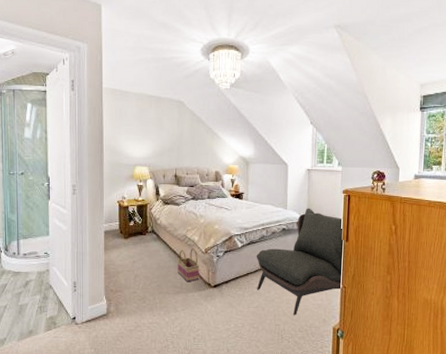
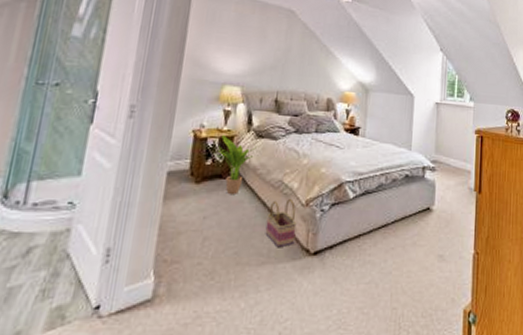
potted plant: none [134,203,165,246] -> present [213,134,257,194]
armless chair: present [256,208,344,316] -> none [370,149,476,294]

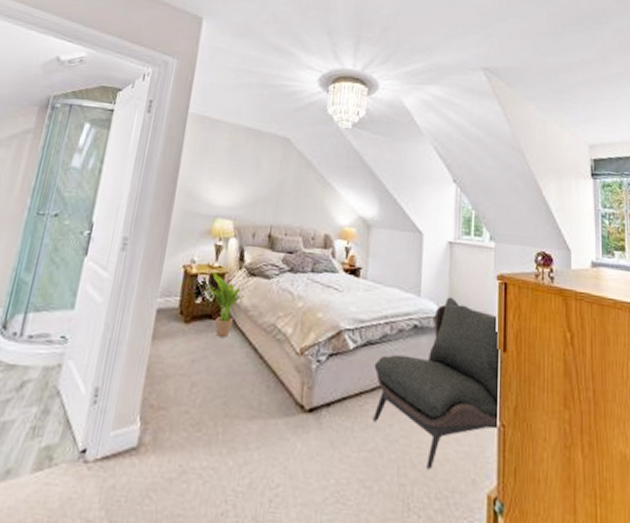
basket: present [265,198,297,248] -> none [256,344,291,401]
armless chair: none [370,149,476,294] -> present [373,296,500,470]

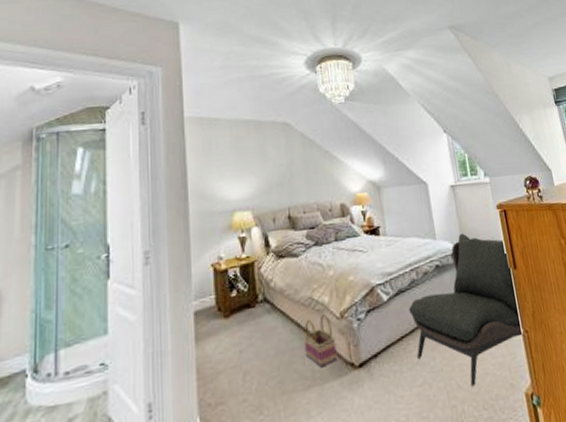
potted plant: present [203,271,248,337] -> none [237,262,279,322]
basket: none [256,344,291,401] -> present [303,313,338,368]

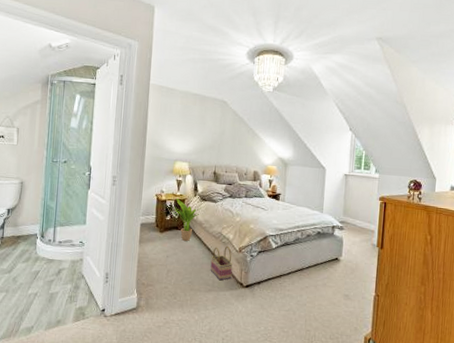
potted plant: none [237,262,279,322] -> present [171,198,201,241]
armless chair: present [408,233,525,387] -> none [289,212,379,322]

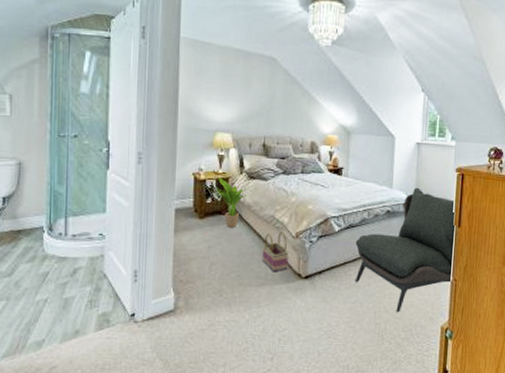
armless chair: none [289,212,379,322] -> present [355,187,456,313]

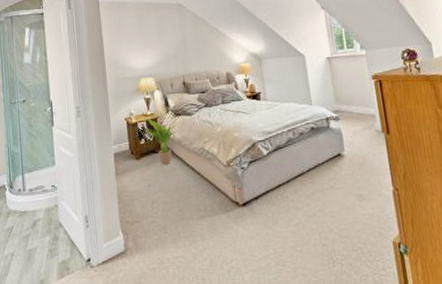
basket: present [262,231,289,273] -> none [197,161,225,203]
armless chair: present [355,187,456,313] -> none [285,100,395,231]

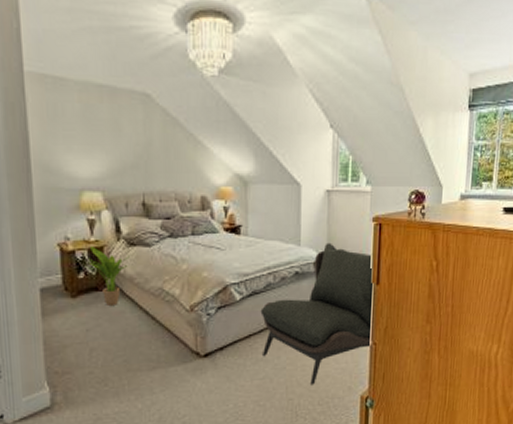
armless chair: none [285,100,395,231] -> present [260,242,374,385]

